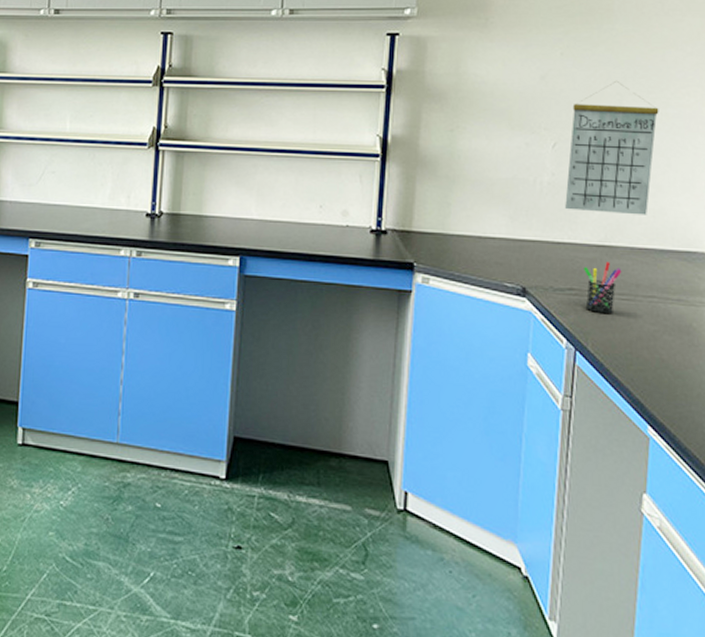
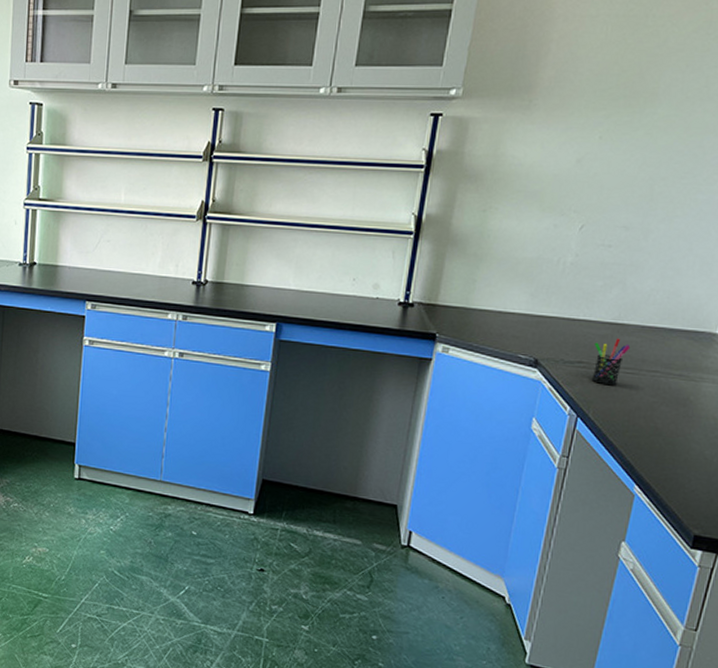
calendar: present [565,81,659,215] -> none [585,166,689,296]

